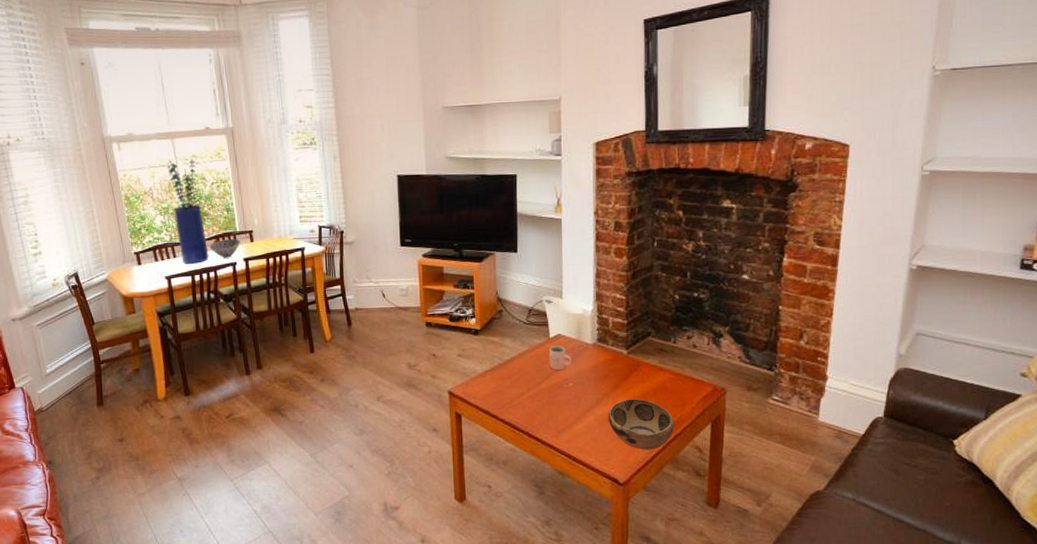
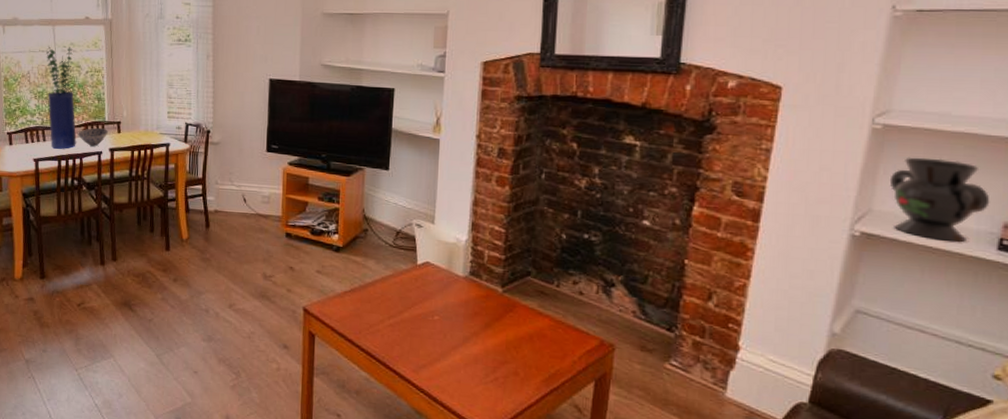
mug: present [549,345,572,371] -> none [414,273,440,302]
decorative bowl: present [608,399,674,450] -> none [475,341,551,402]
decorative vase: none [937,196,1013,266] -> present [889,157,990,243]

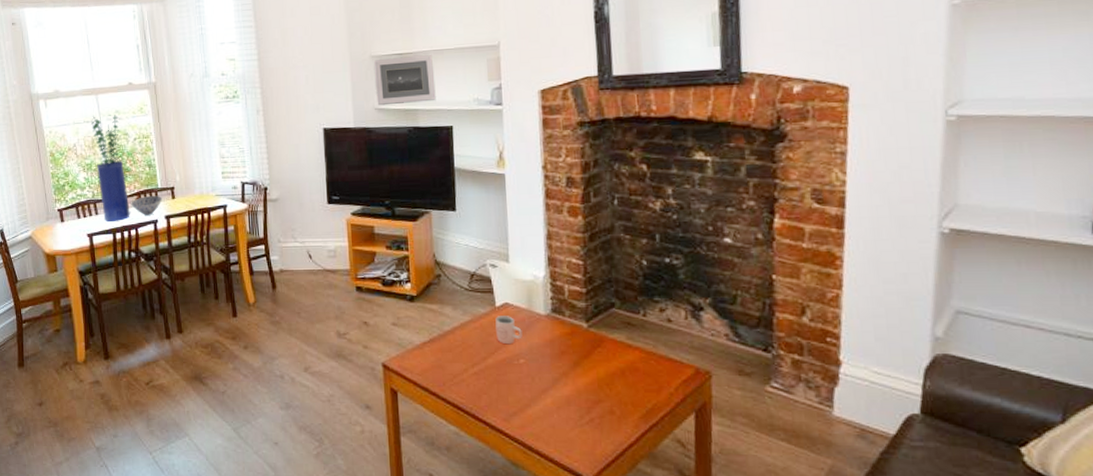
picture frame: none [324,17,382,62] -> present [373,55,436,105]
mug: none [414,273,440,302] -> present [495,316,523,345]
decorative vase: present [889,157,990,243] -> none [971,145,1078,230]

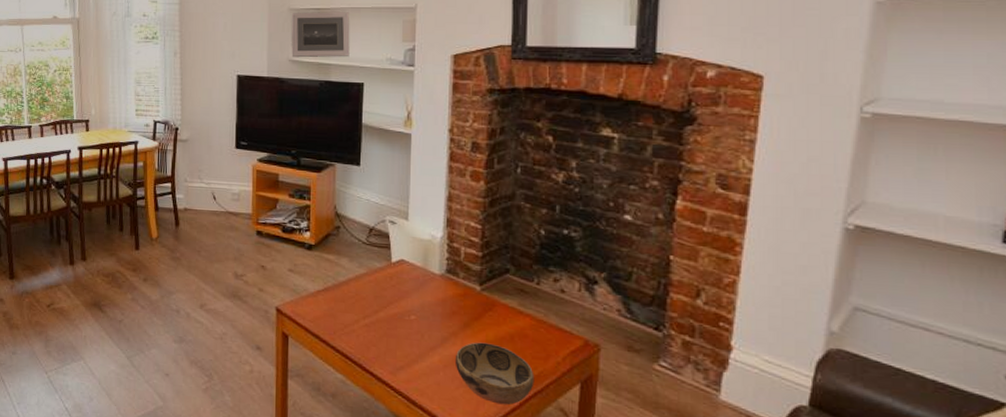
vase: present [91,115,130,221] -> none [15,46,45,148]
bowl: present [131,195,162,215] -> none [46,126,77,145]
mug: present [495,316,523,345] -> none [390,271,416,301]
decorative bowl: none [567,380,649,442] -> present [454,342,534,406]

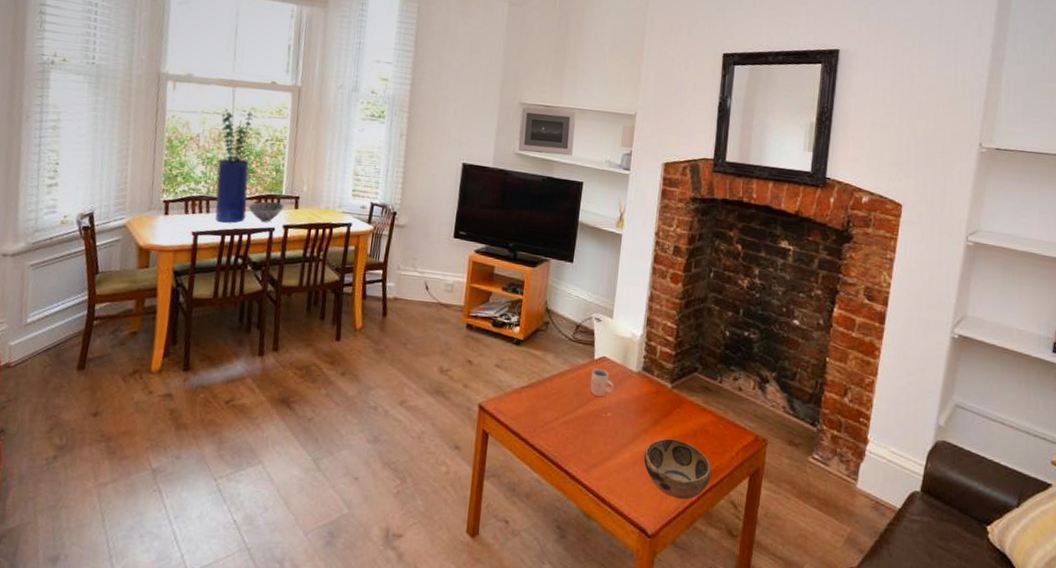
vase: none [15,46,45,148] -> present [215,108,254,224]
bowl: none [46,126,77,145] -> present [248,201,285,222]
mug: none [390,271,416,301] -> present [590,368,614,398]

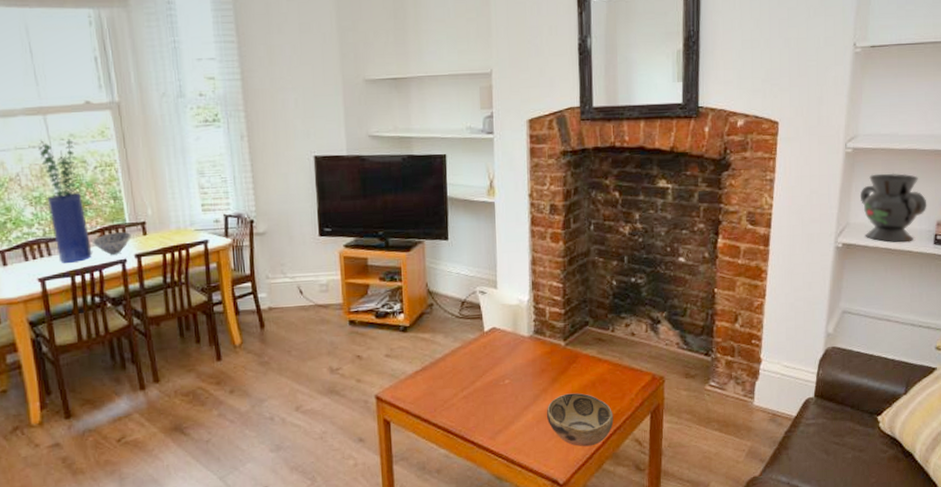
picture frame: present [518,107,576,155] -> none [367,81,430,132]
mug: present [590,368,614,398] -> none [484,340,508,367]
decorative vase: none [978,271,1047,346] -> present [860,173,927,243]

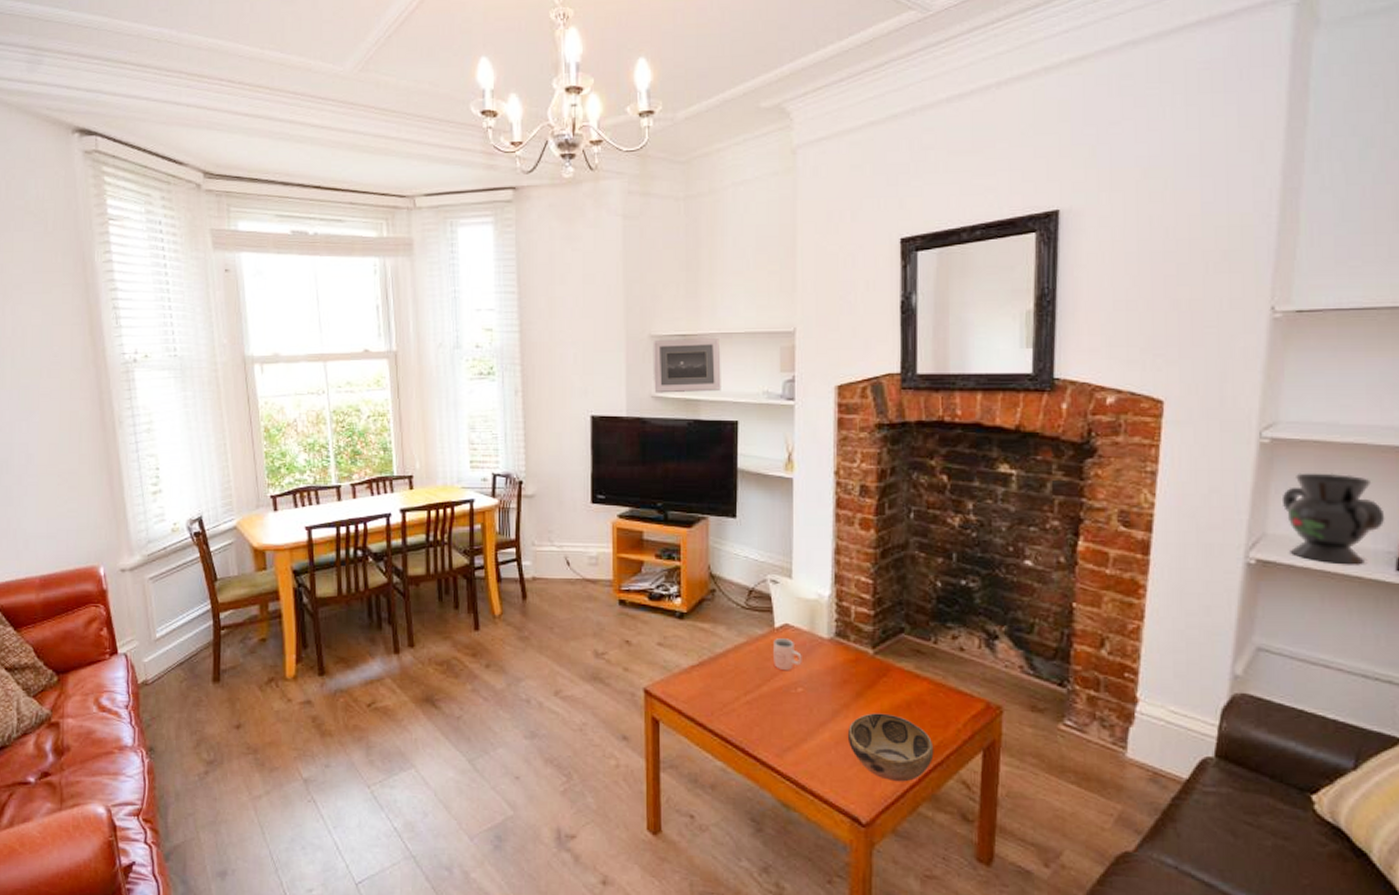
vase: present [38,139,92,263] -> none [317,386,358,513]
bowl: present [92,231,132,255] -> none [360,484,398,508]
picture frame: none [367,81,430,132] -> present [653,338,721,392]
mug: none [484,340,508,367] -> present [773,638,802,671]

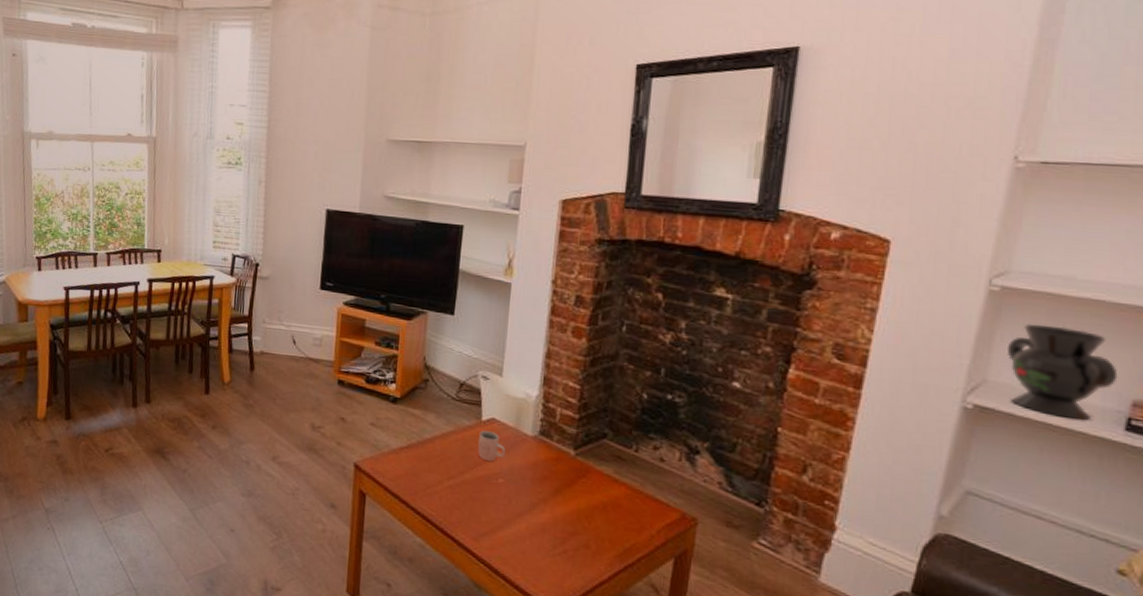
picture frame: present [653,338,721,392] -> none [387,144,452,195]
decorative bowl: present [847,713,934,782] -> none [542,510,626,579]

